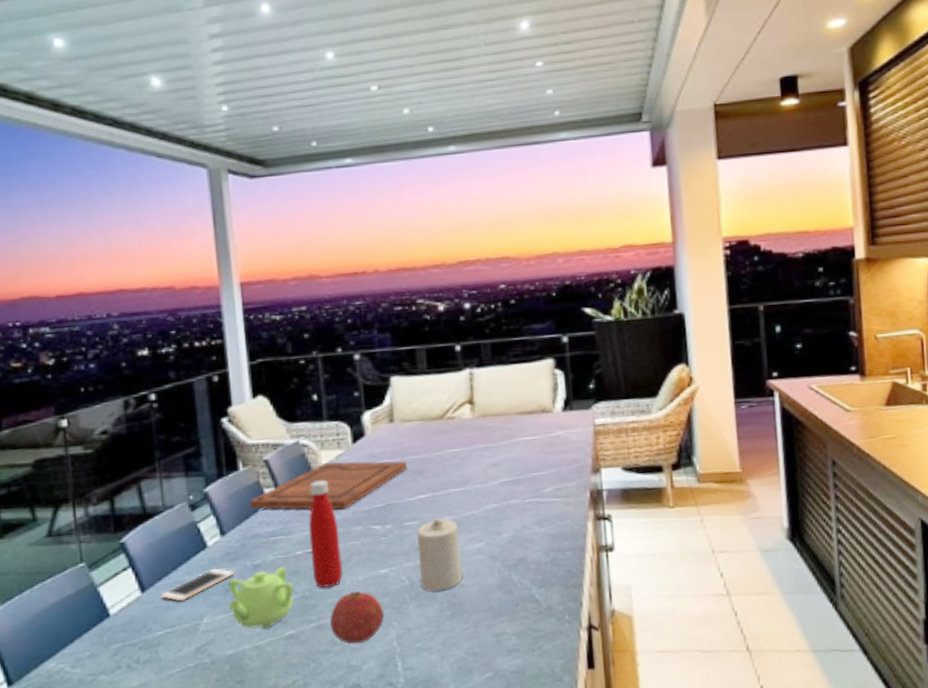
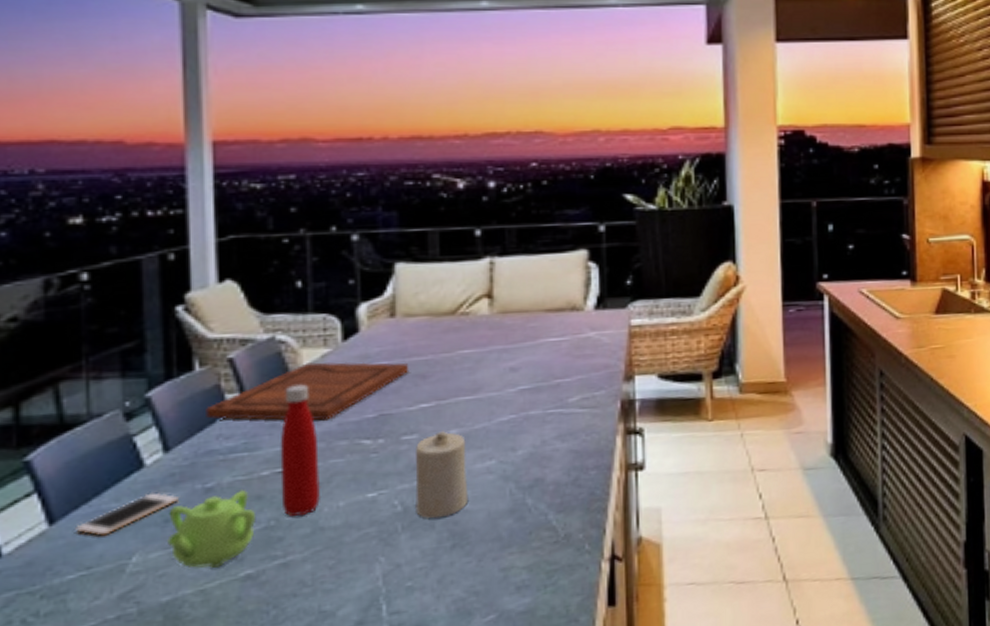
fruit: present [330,590,384,644] -> none [300,519,369,585]

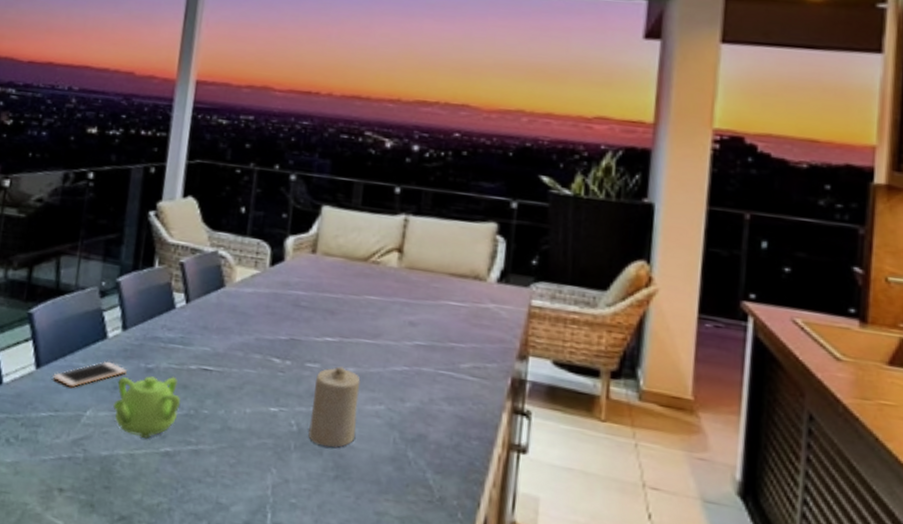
cutting board: present [206,362,409,421] -> none [157,279,321,333]
bottle: present [280,384,321,517] -> none [202,296,239,413]

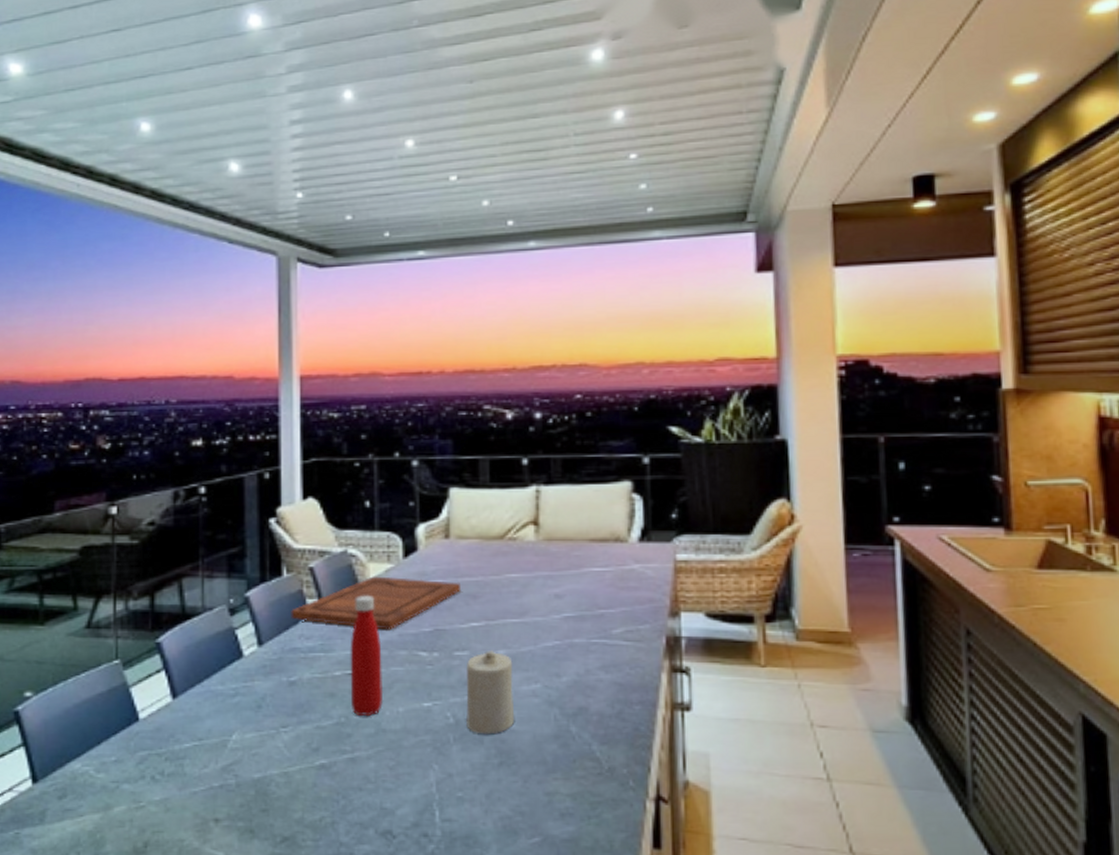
cell phone: present [53,360,127,388] -> none [191,680,269,713]
teapot: present [113,376,181,440] -> none [259,685,330,755]
cutting board: none [157,279,321,333] -> present [291,576,462,630]
bottle: none [202,296,239,413] -> present [350,595,384,717]

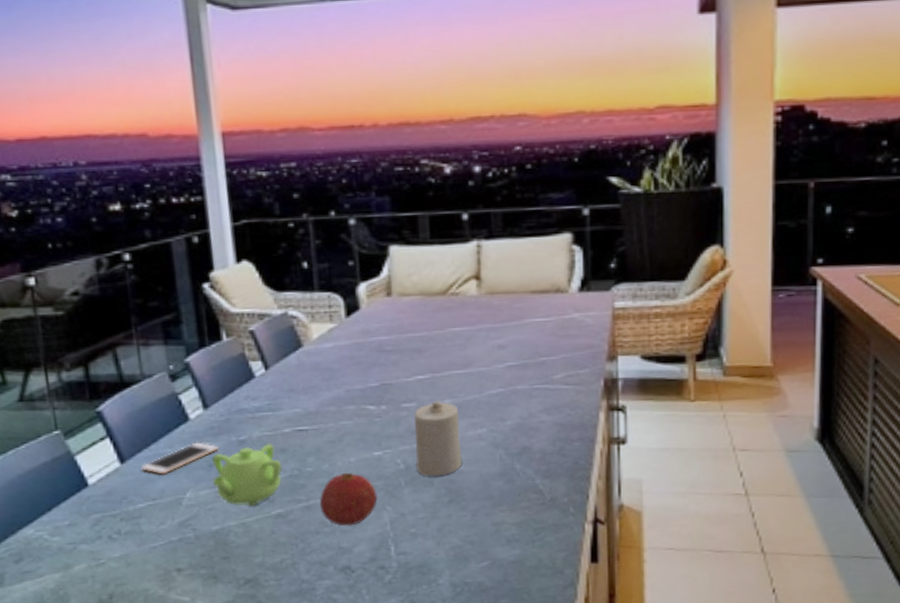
cell phone: none [191,680,269,713] -> present [141,442,219,474]
teapot: none [259,685,330,755] -> present [212,442,282,507]
cutting board: present [291,576,462,630] -> none [234,336,406,387]
bottle: present [350,595,384,717] -> none [297,355,334,469]
fruit: none [365,723,424,784] -> present [320,472,377,526]

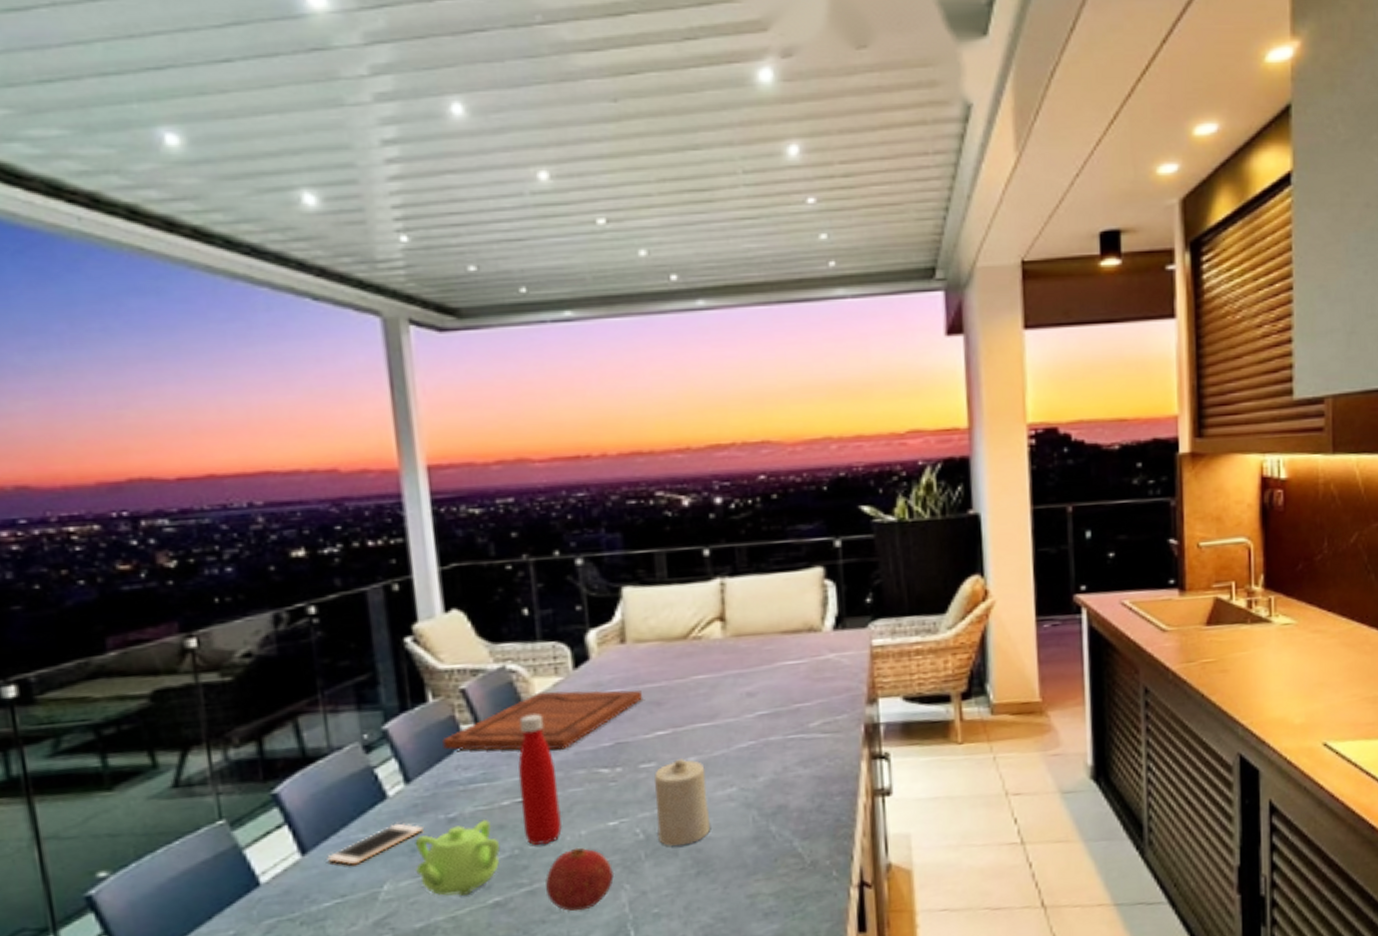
cutting board: none [234,336,406,387] -> present [442,690,643,751]
bottle: none [297,355,334,469] -> present [518,714,562,846]

